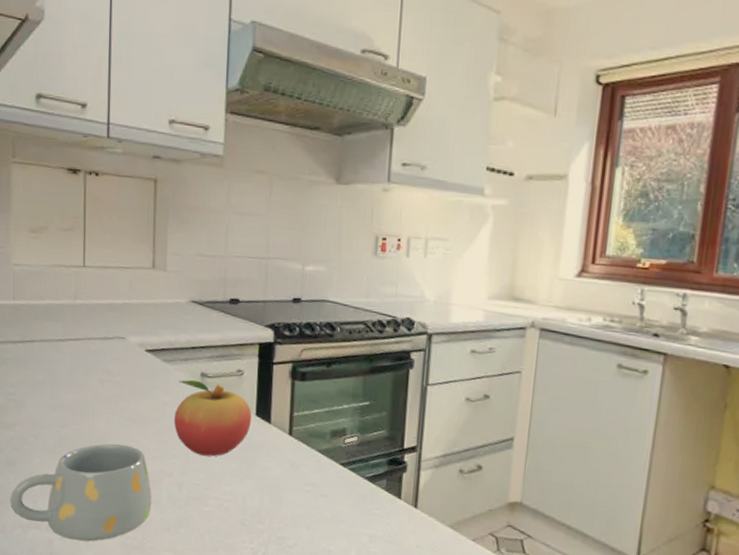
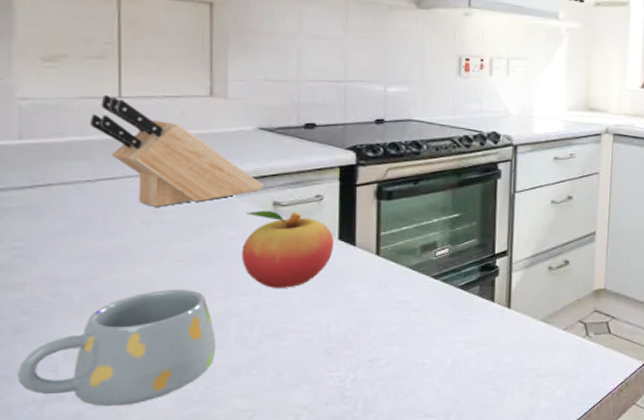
knife block: none [62,263,194,369] -> present [90,94,264,207]

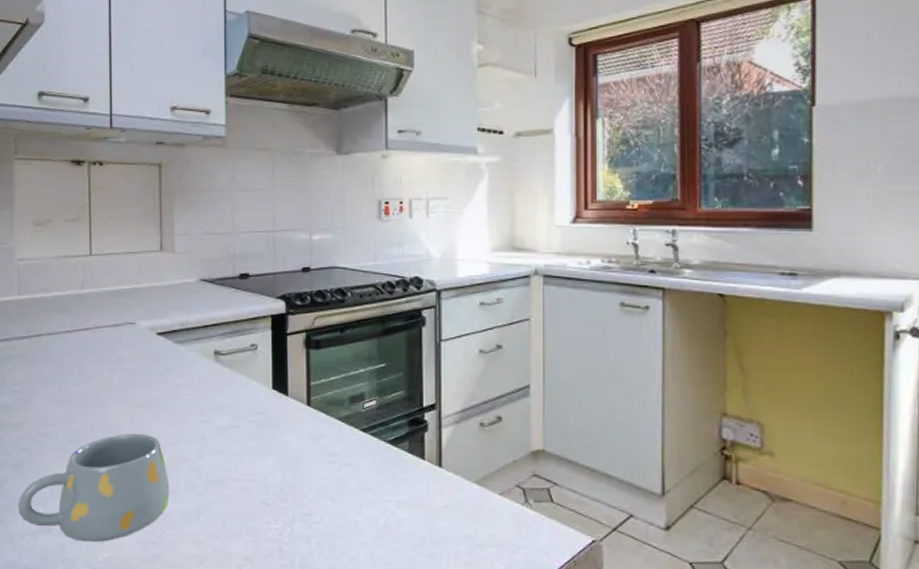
knife block: present [90,94,264,207] -> none [69,253,206,355]
fruit: present [241,210,335,288] -> none [188,358,269,436]

